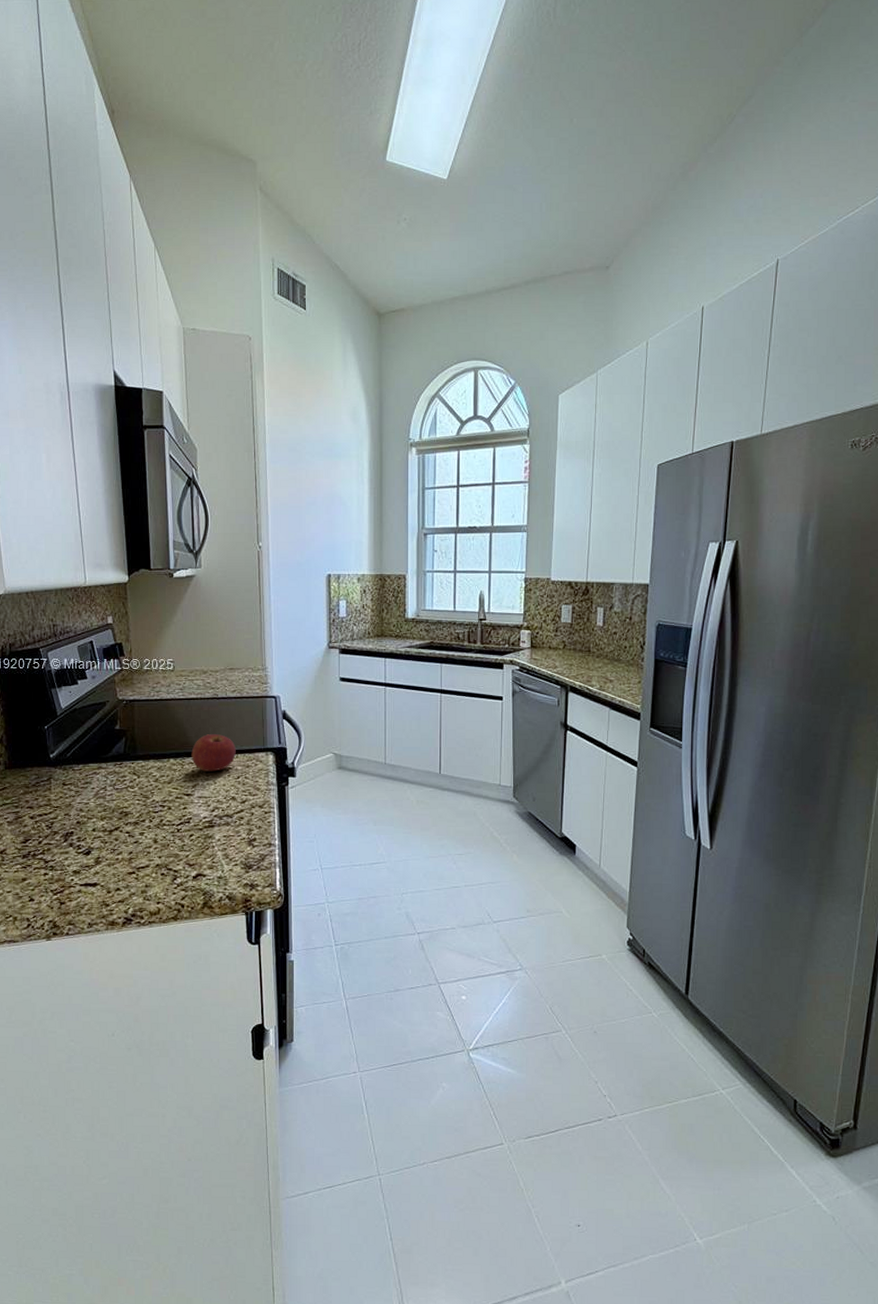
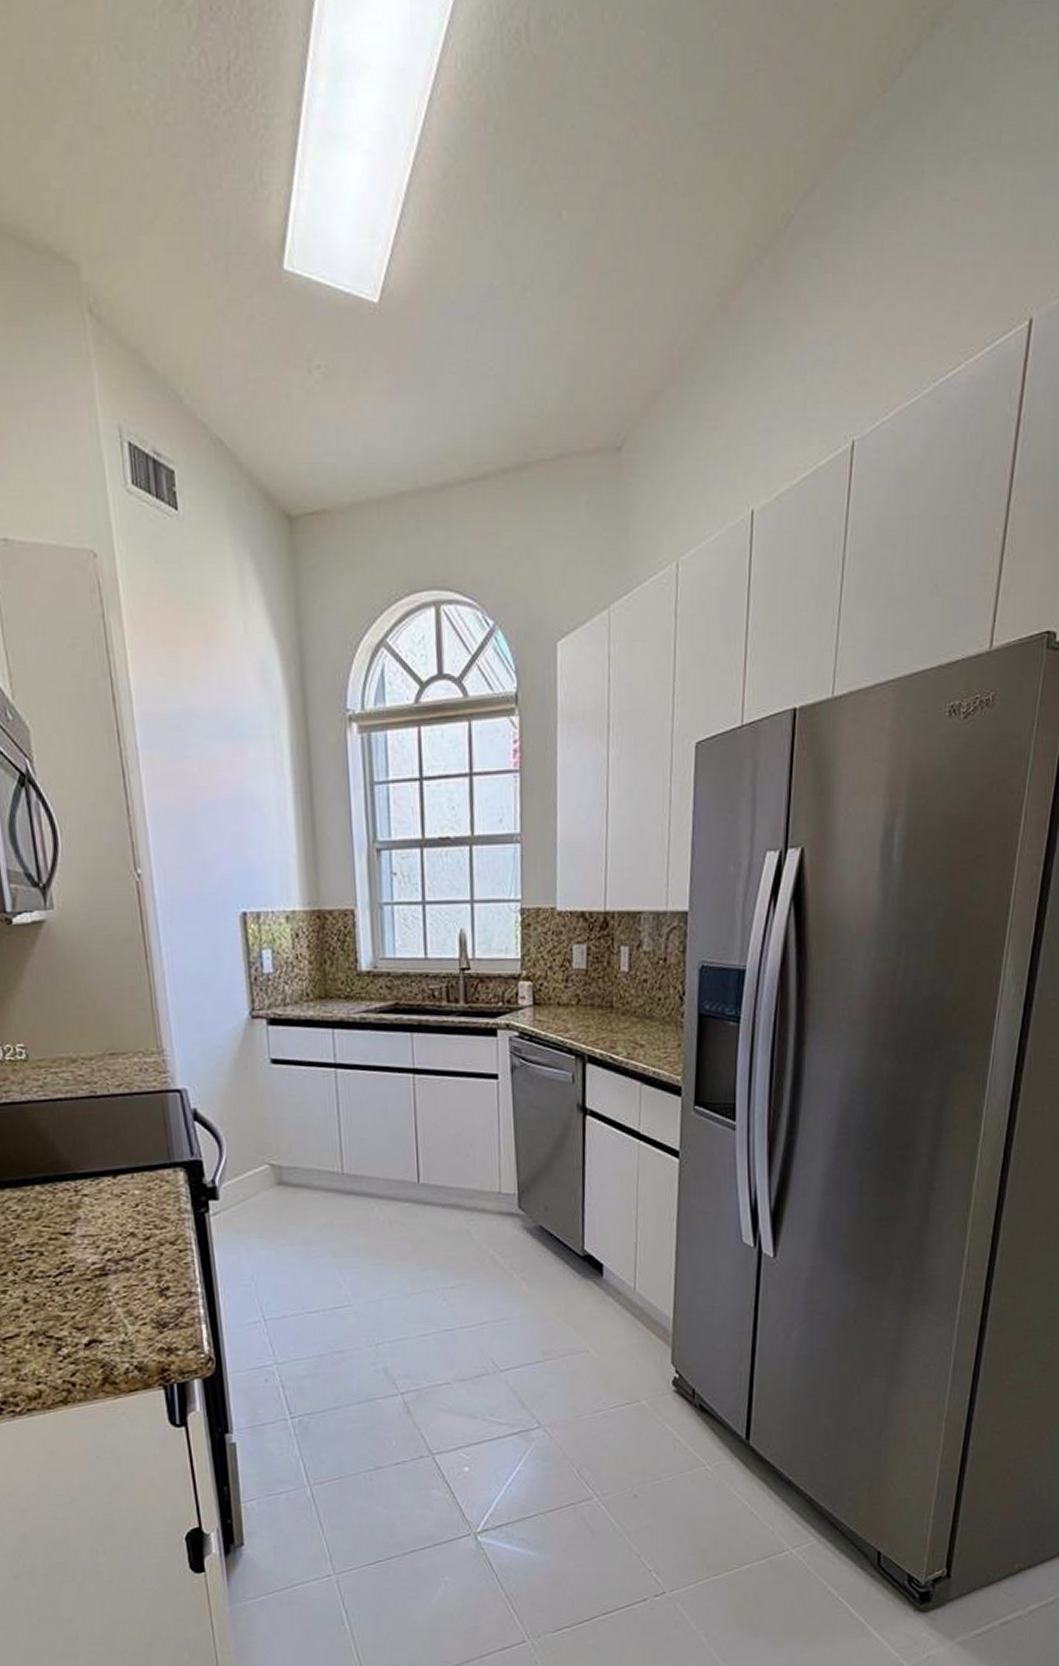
apple: present [191,734,236,772] -> none [65,1147,130,1200]

